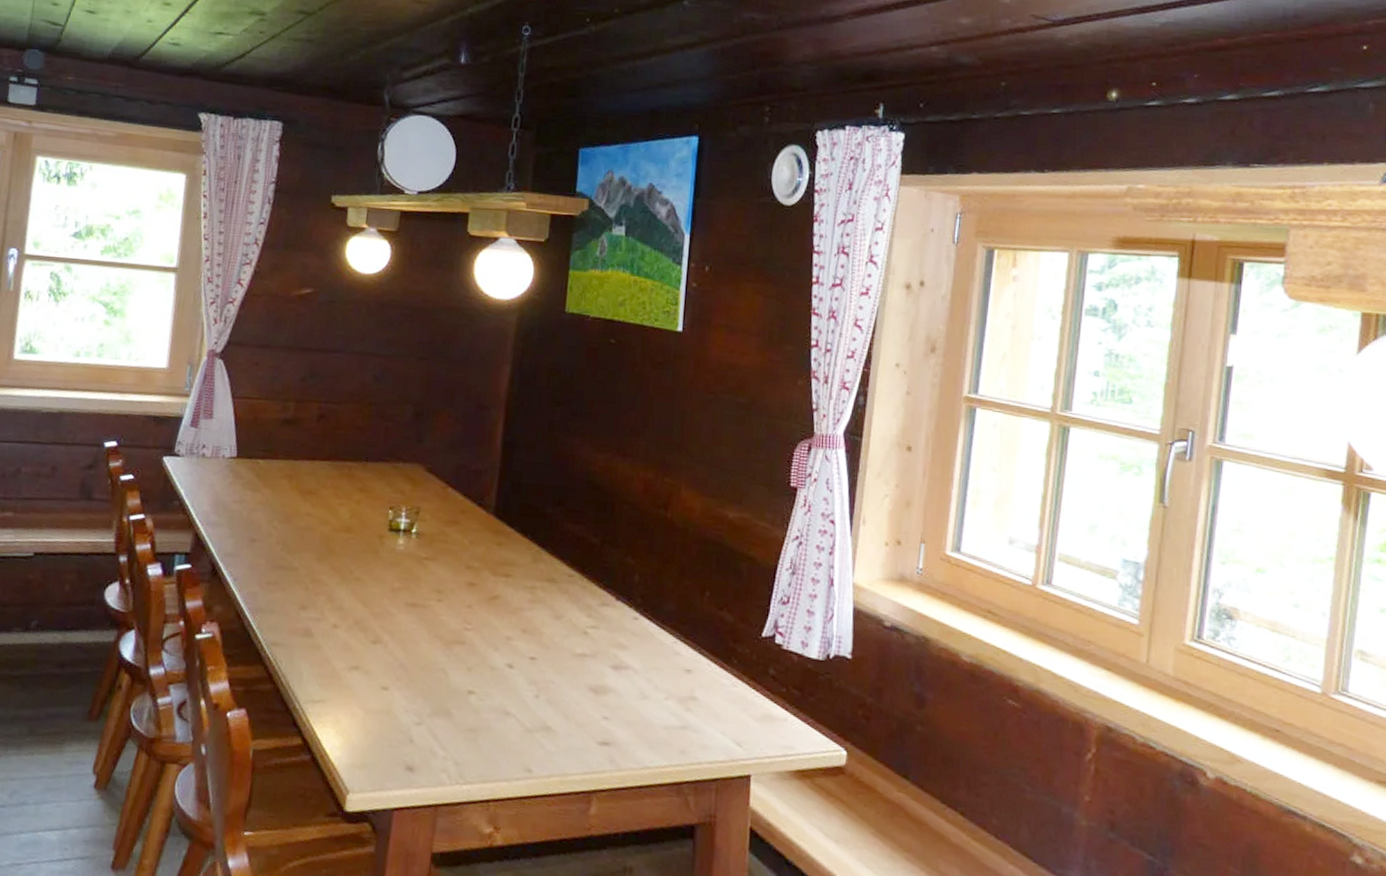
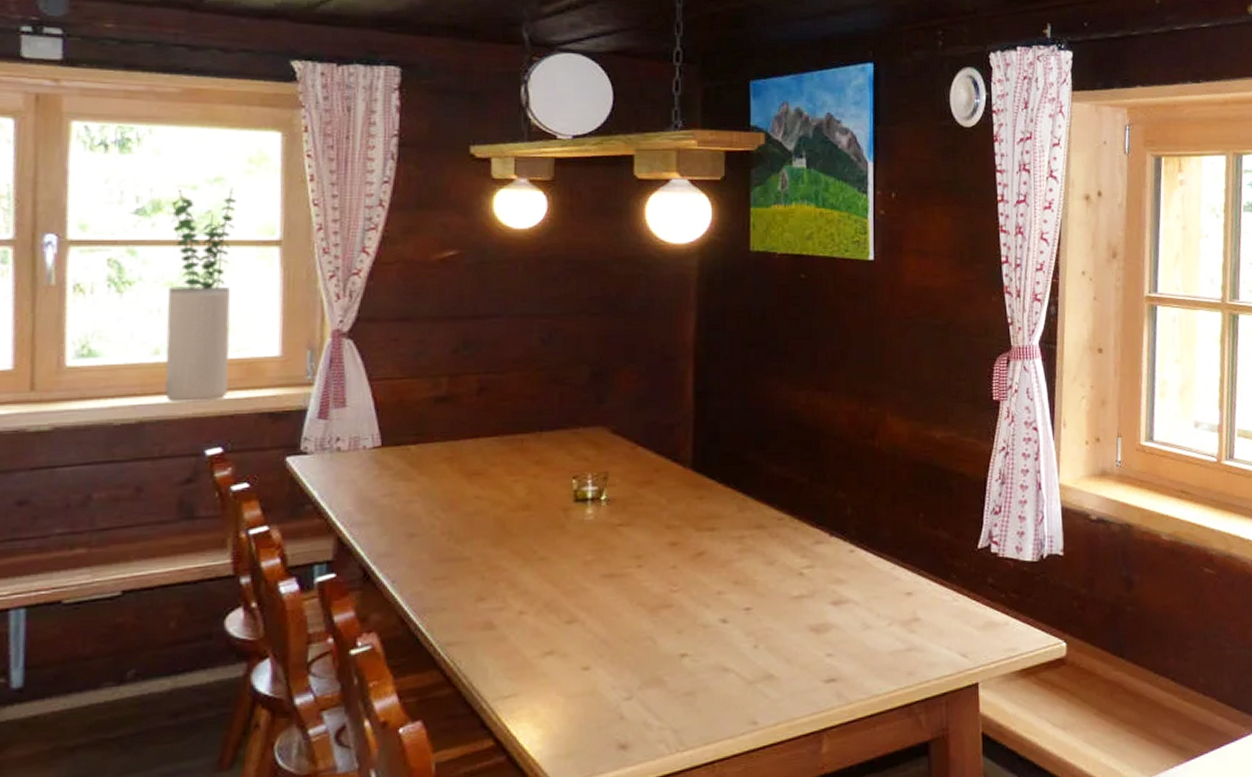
vase: none [80,218,148,402] -> present [165,187,238,403]

